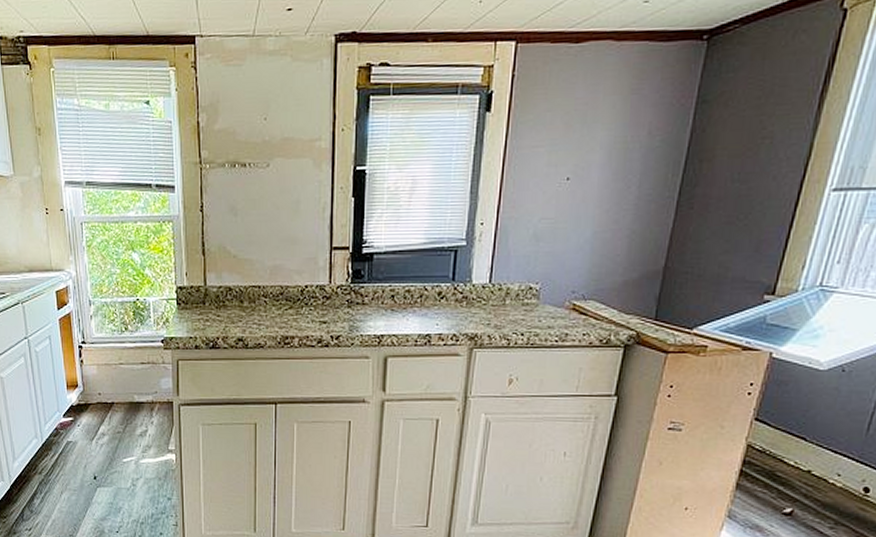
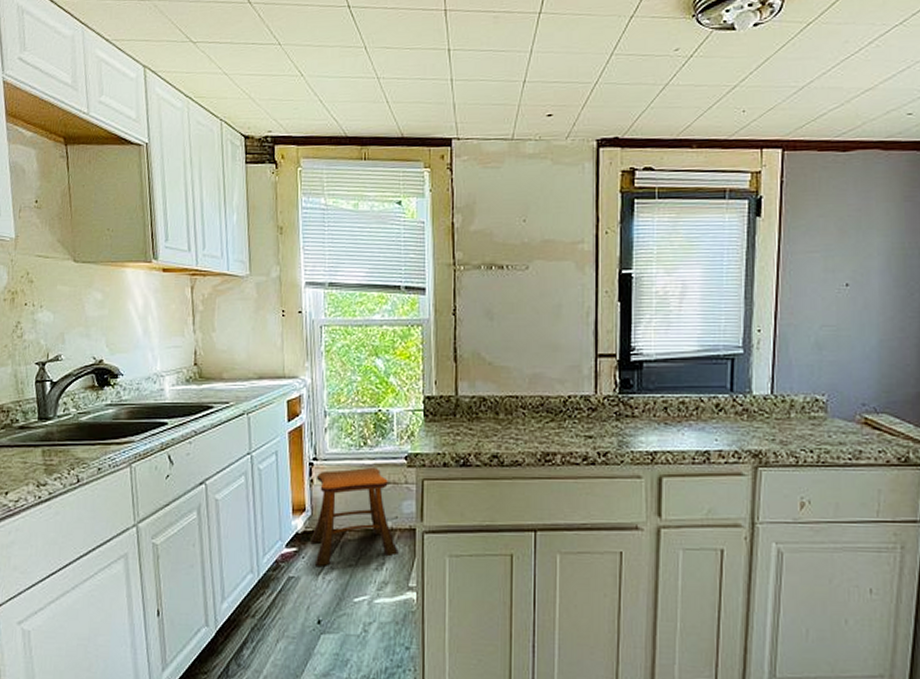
stool: none [84,349,159,433] -> present [310,466,399,566]

